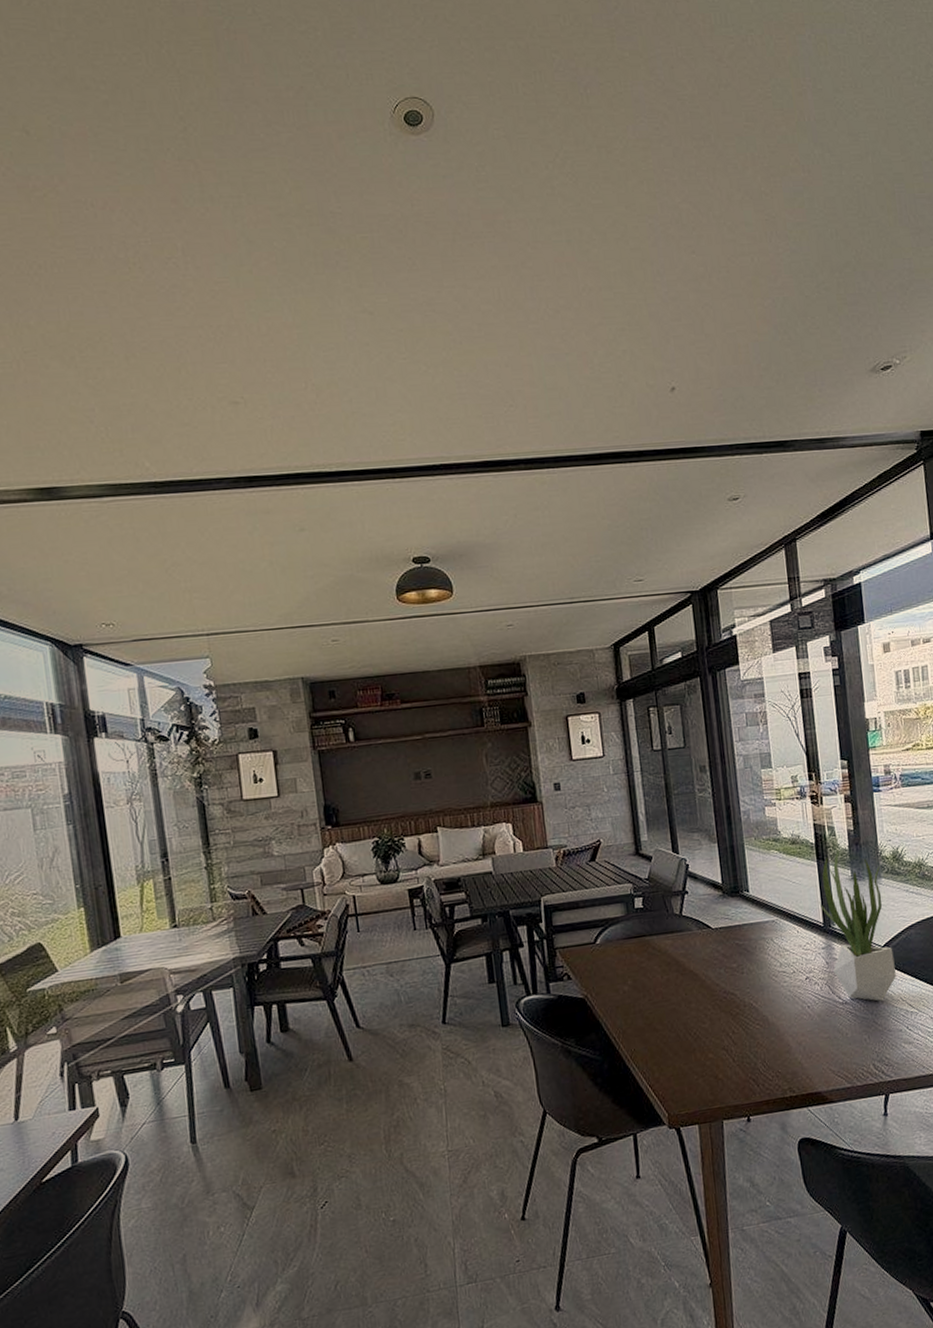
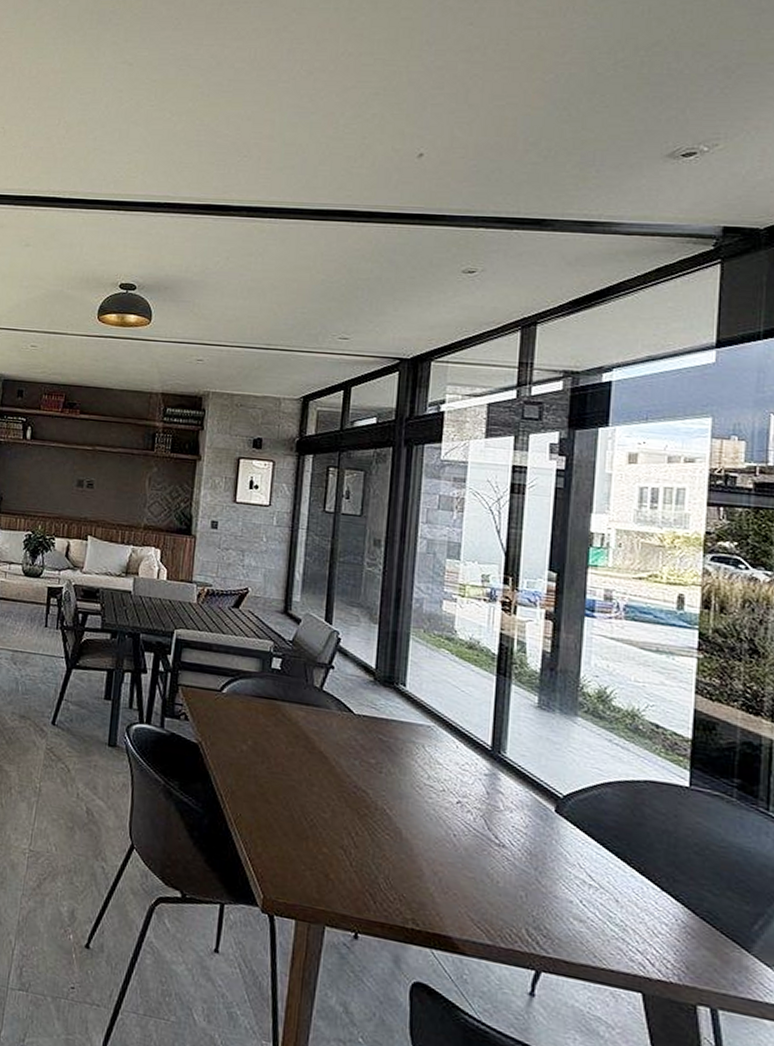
potted plant: present [819,849,896,1002] -> none [490,669,578,859]

